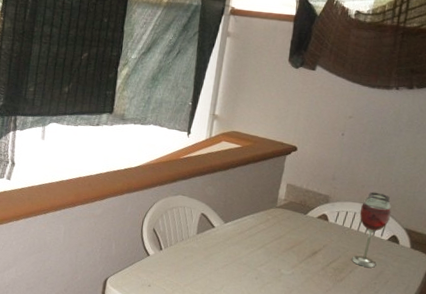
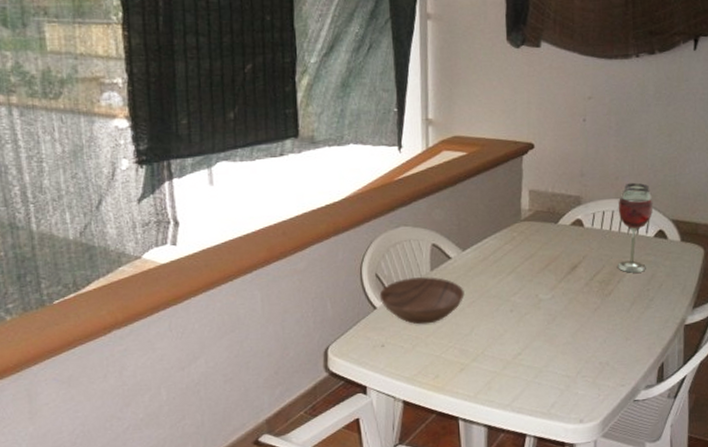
bowl: none [153,236,221,276] -> present [379,277,465,325]

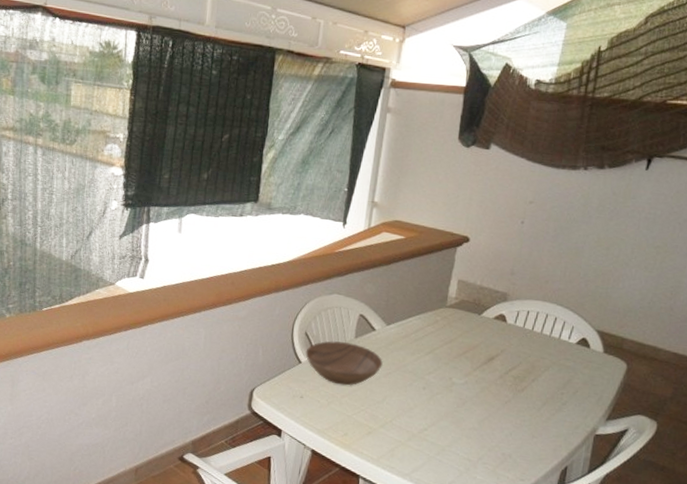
wineglass: present [618,182,654,273] -> none [534,288,581,376]

